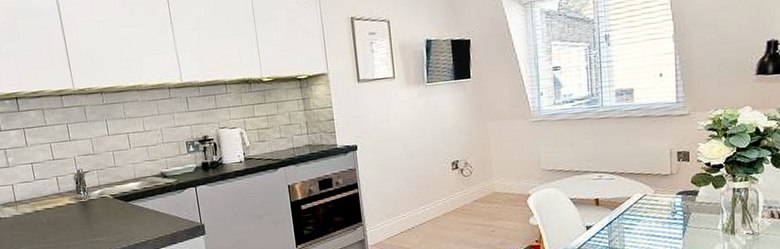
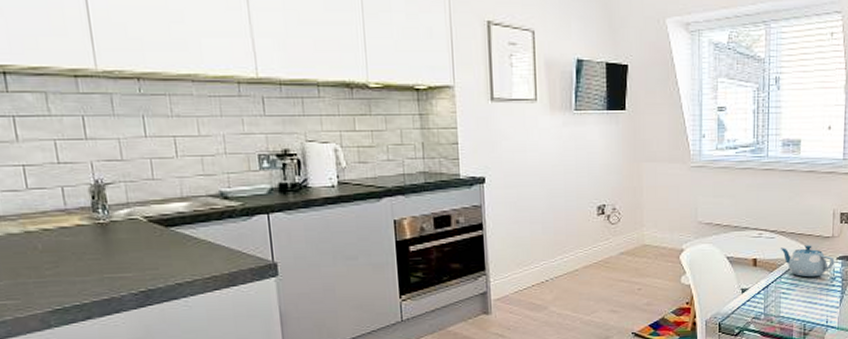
teapot: none [621,183,675,213] -> present [781,245,835,278]

